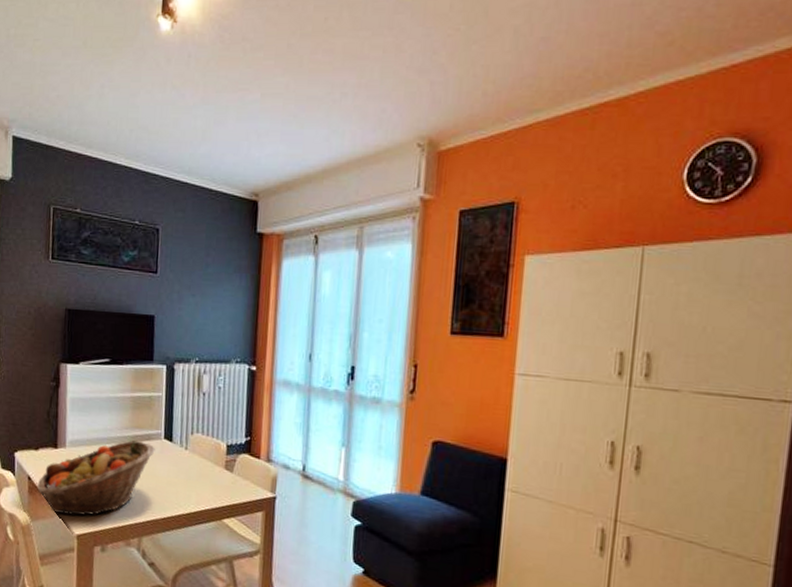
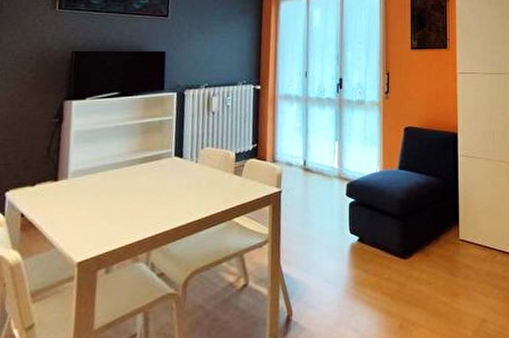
fruit basket: present [37,440,155,516] -> none [31,162,166,245]

